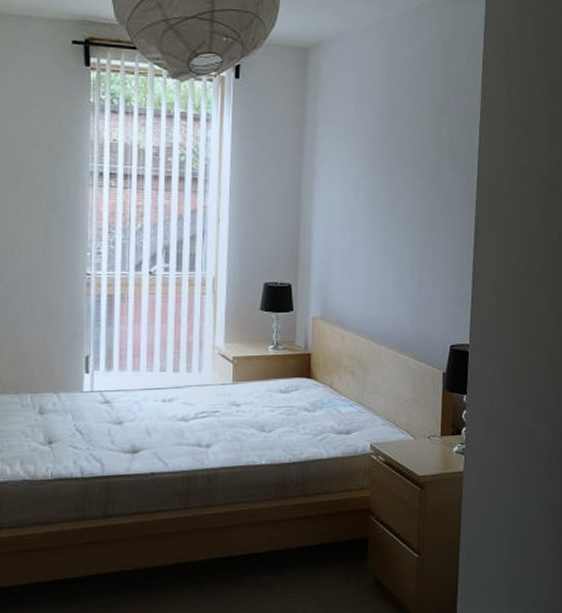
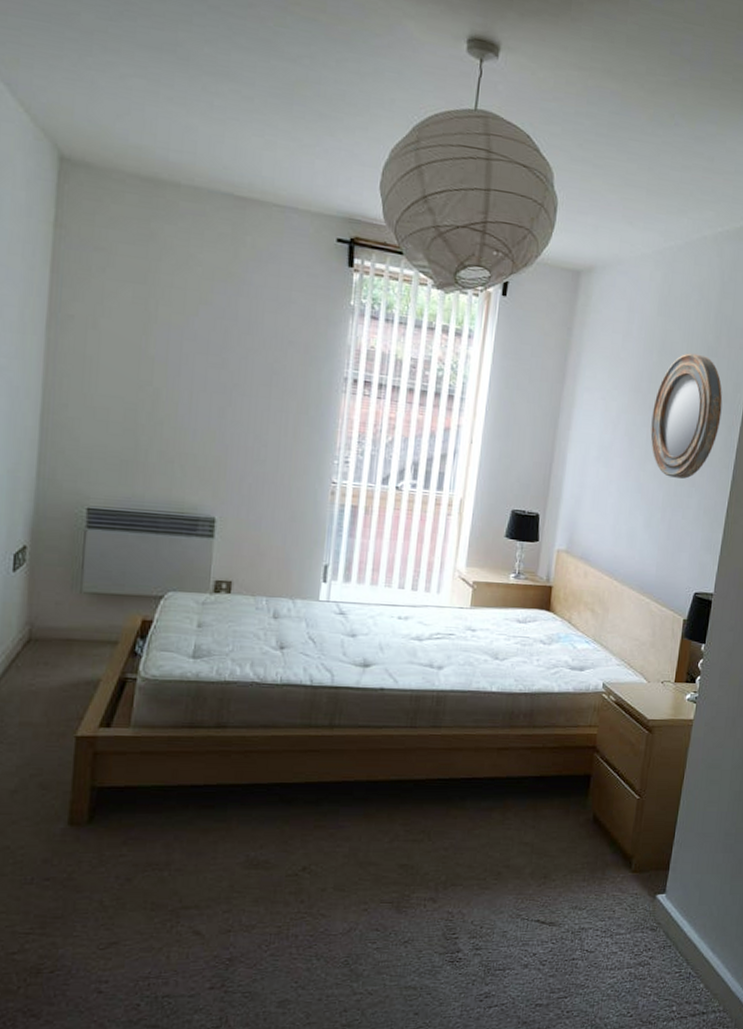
home mirror: none [391,114,458,235] -> present [650,353,723,479]

